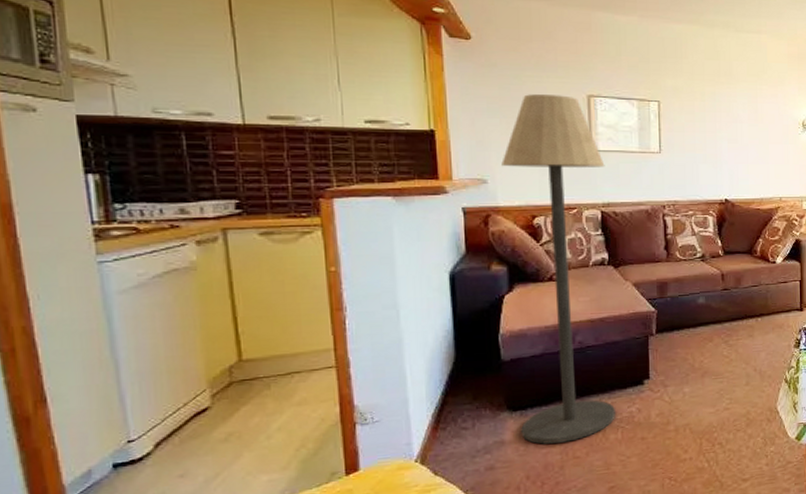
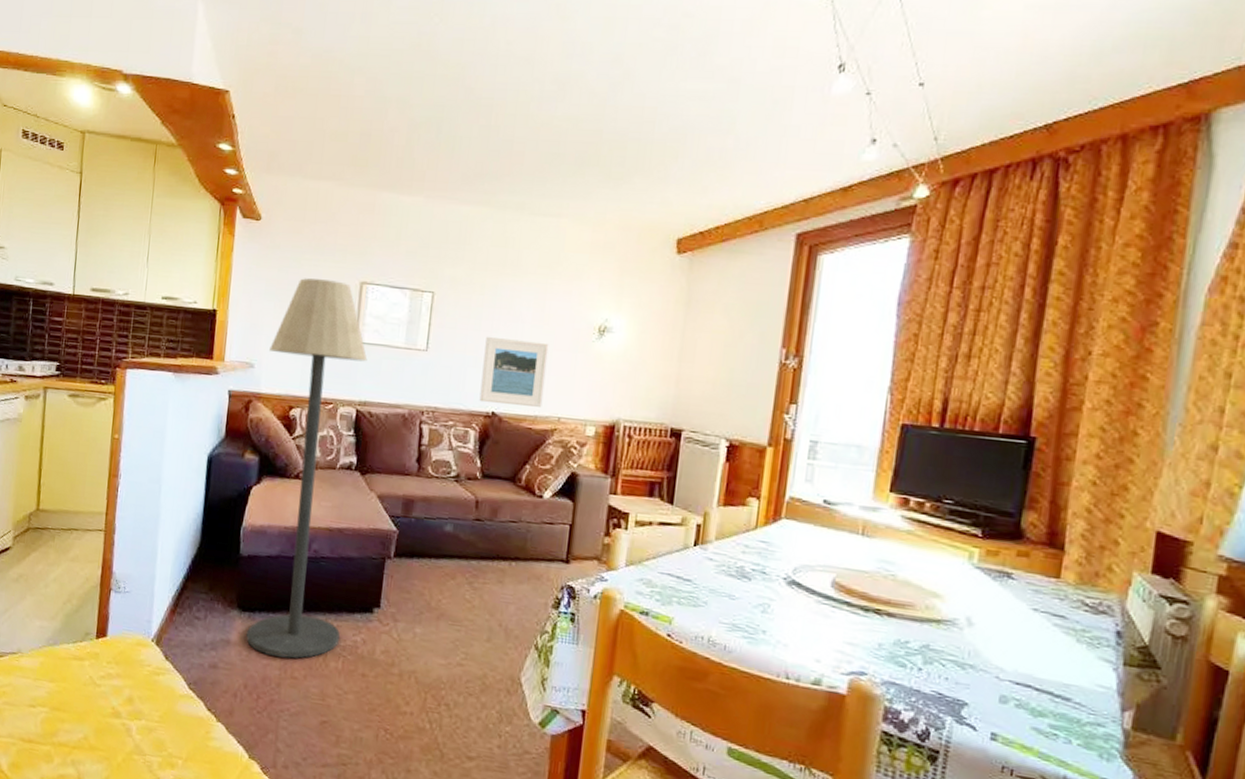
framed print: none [712,136,766,192] -> present [479,336,549,407]

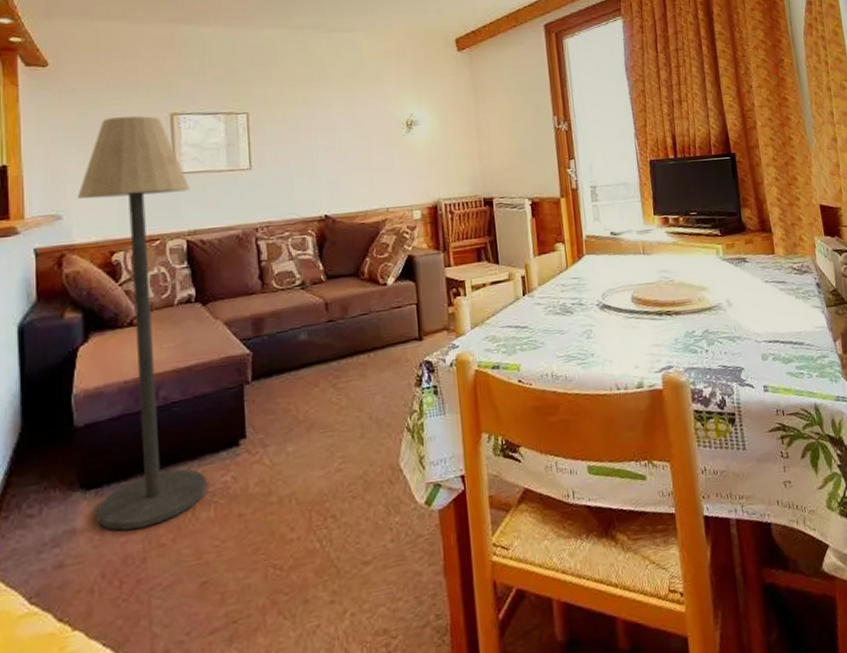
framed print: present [479,336,549,407] -> none [307,143,370,208]

